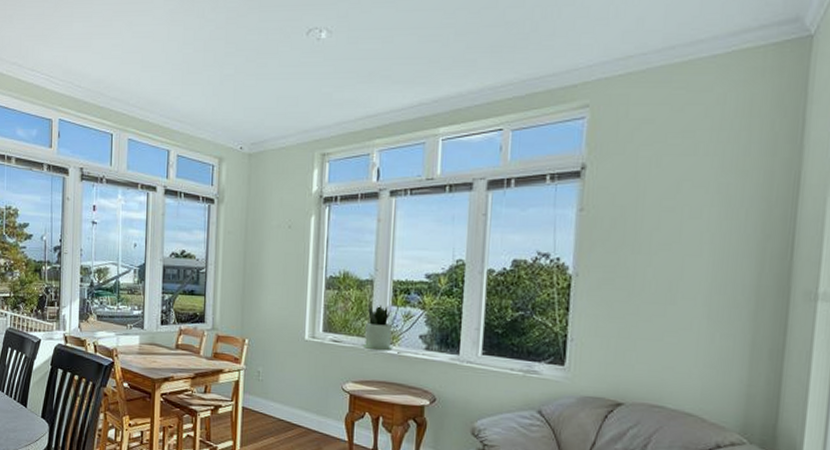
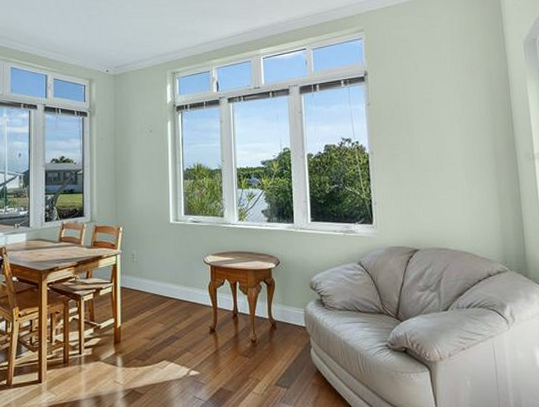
planter: present [362,305,393,352] -> none [217,188,242,227]

